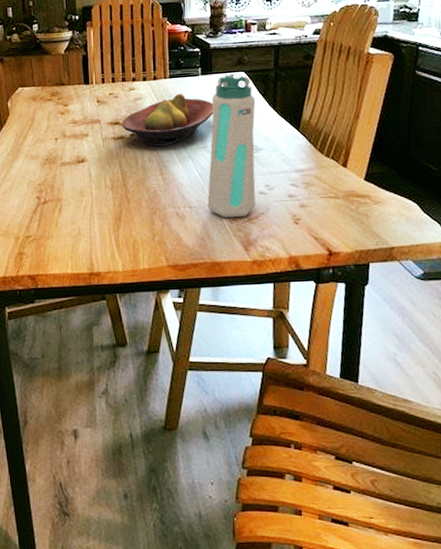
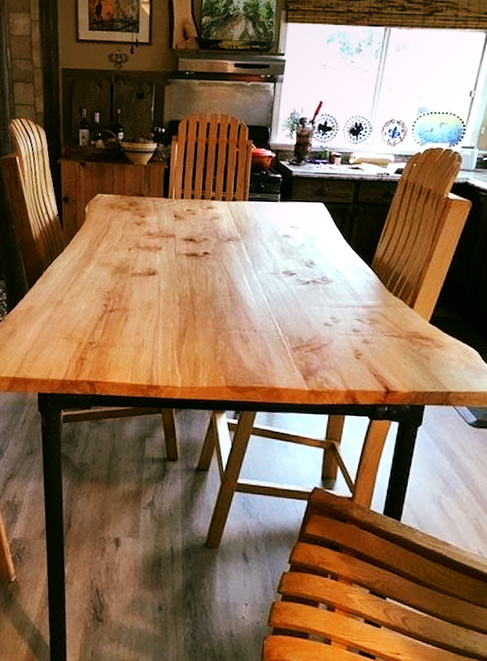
fruit bowl: present [122,93,214,147] -> none [196,217,289,268]
water bottle: present [207,72,256,217] -> none [272,202,331,346]

